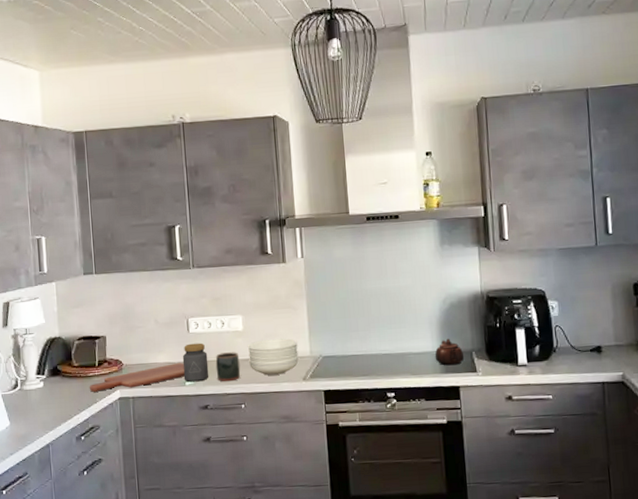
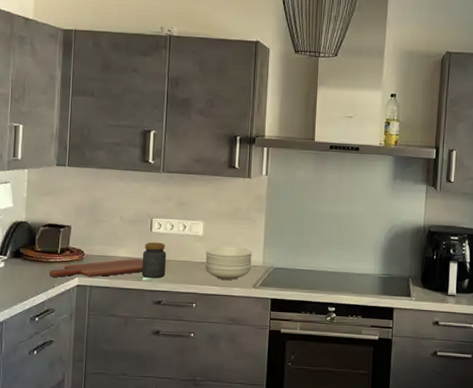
mug: present [215,352,241,381] -> none [173,254,197,281]
teapot: present [435,338,464,366] -> none [375,264,401,289]

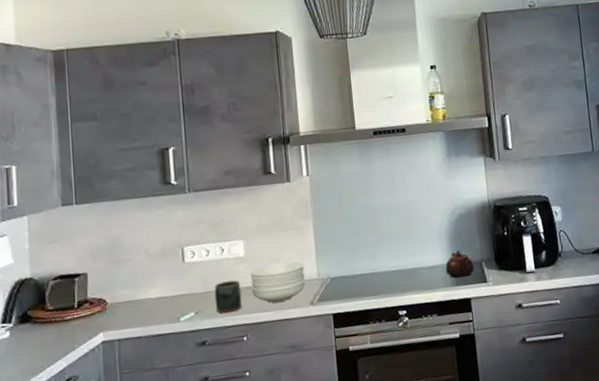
cutting board: present [48,258,143,277] -> none [66,296,179,338]
jar: present [141,242,167,278] -> none [176,272,207,317]
mug: none [173,254,197,281] -> present [214,280,242,313]
teapot: none [375,264,401,289] -> present [445,250,474,278]

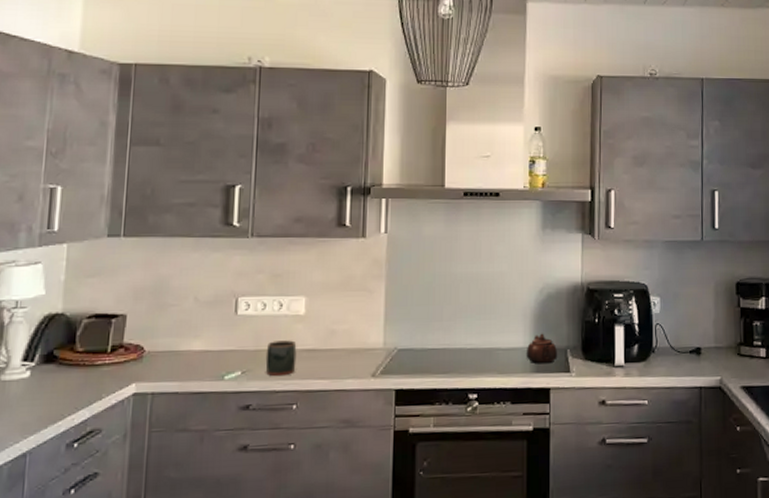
bowl: present [249,261,305,303] -> none [307,326,371,370]

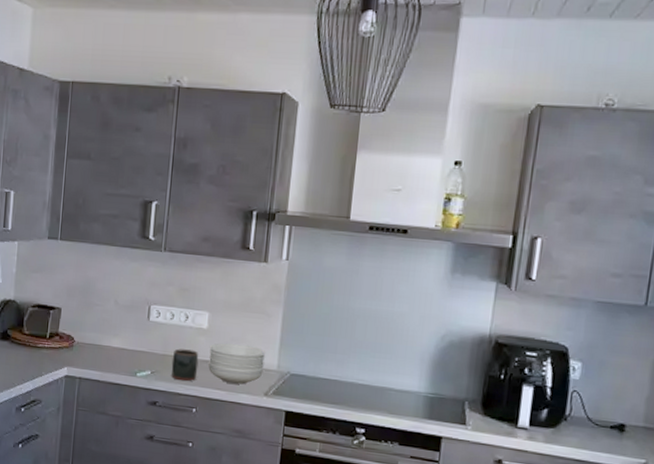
bowl: none [307,326,371,370] -> present [208,343,266,385]
teapot: present [526,333,557,364] -> none [419,380,454,412]

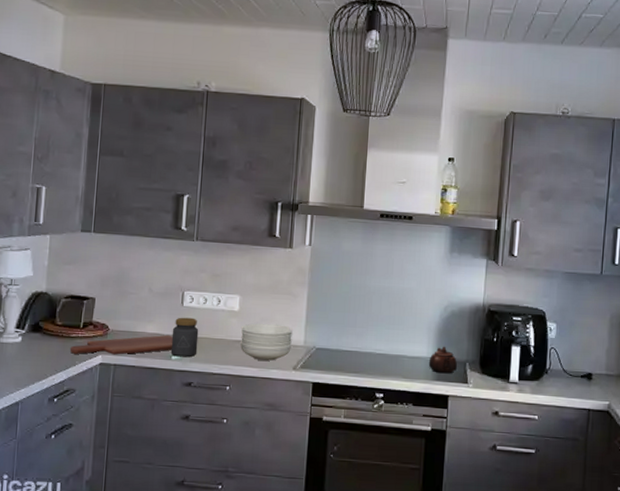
cutting board: none [36,350,138,369] -> present [69,334,173,355]
jar: none [136,332,165,375] -> present [170,317,199,358]
mug: present [171,348,199,381] -> none [205,331,232,361]
teapot: none [419,380,454,412] -> present [428,346,457,374]

